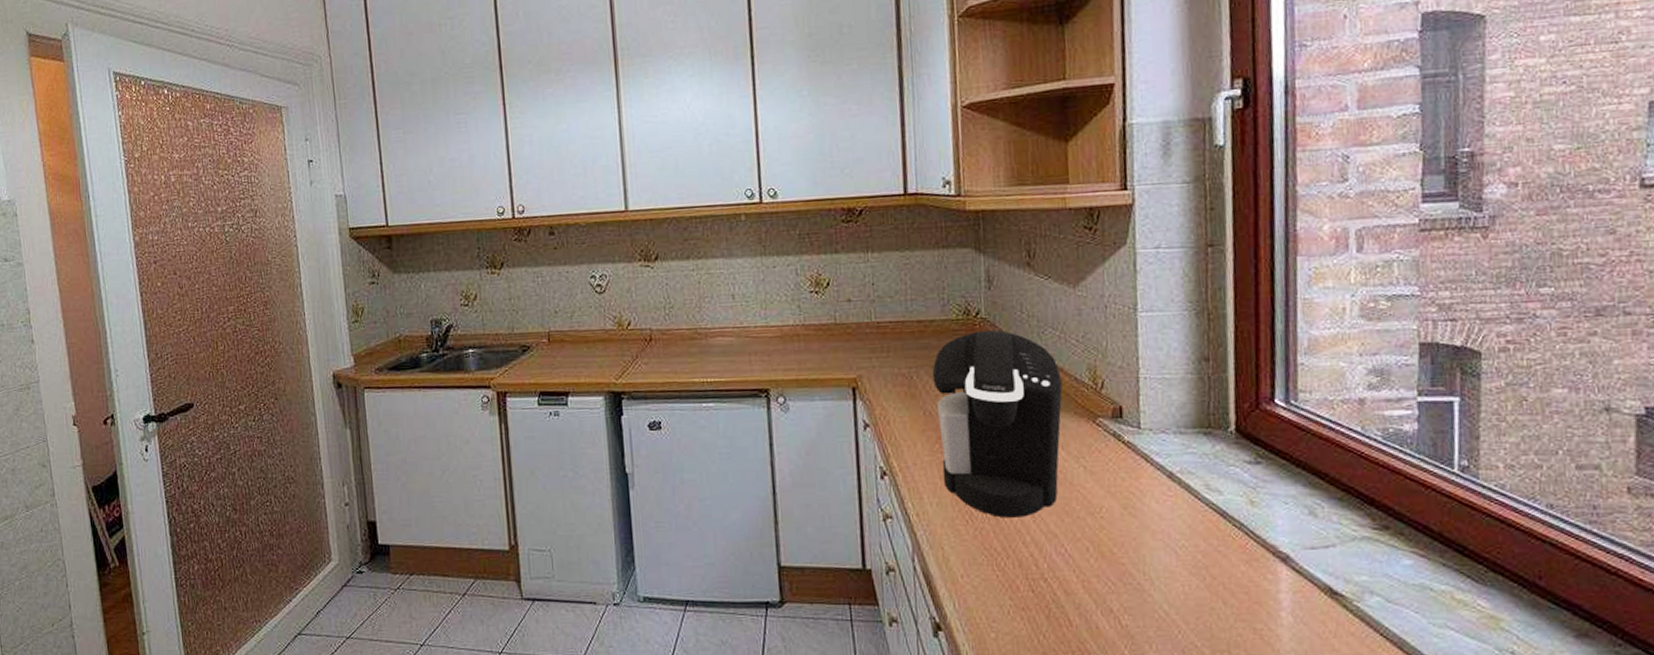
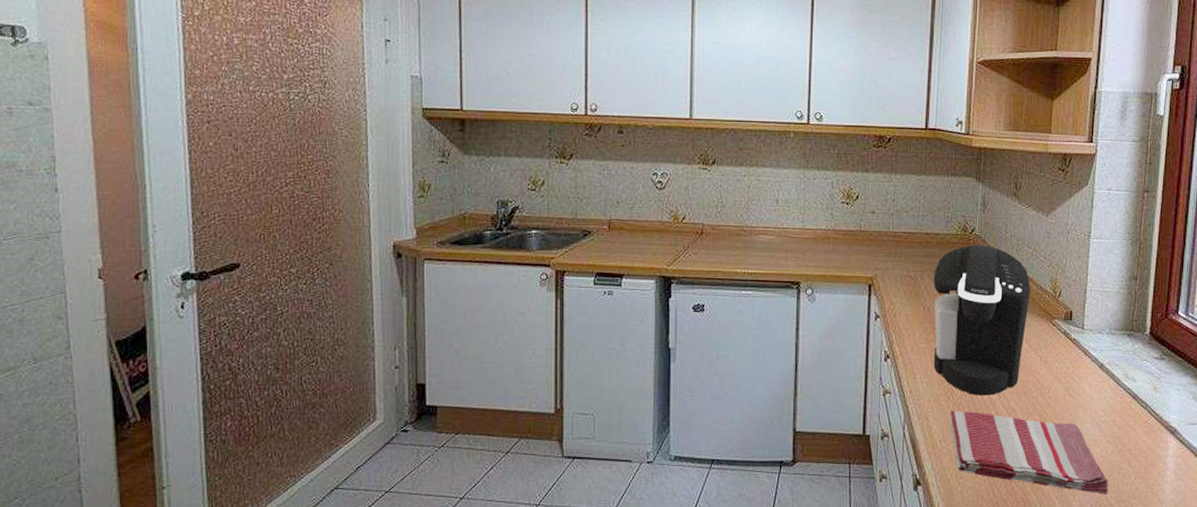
dish towel: none [970,537,1197,642] -> present [949,410,1108,494]

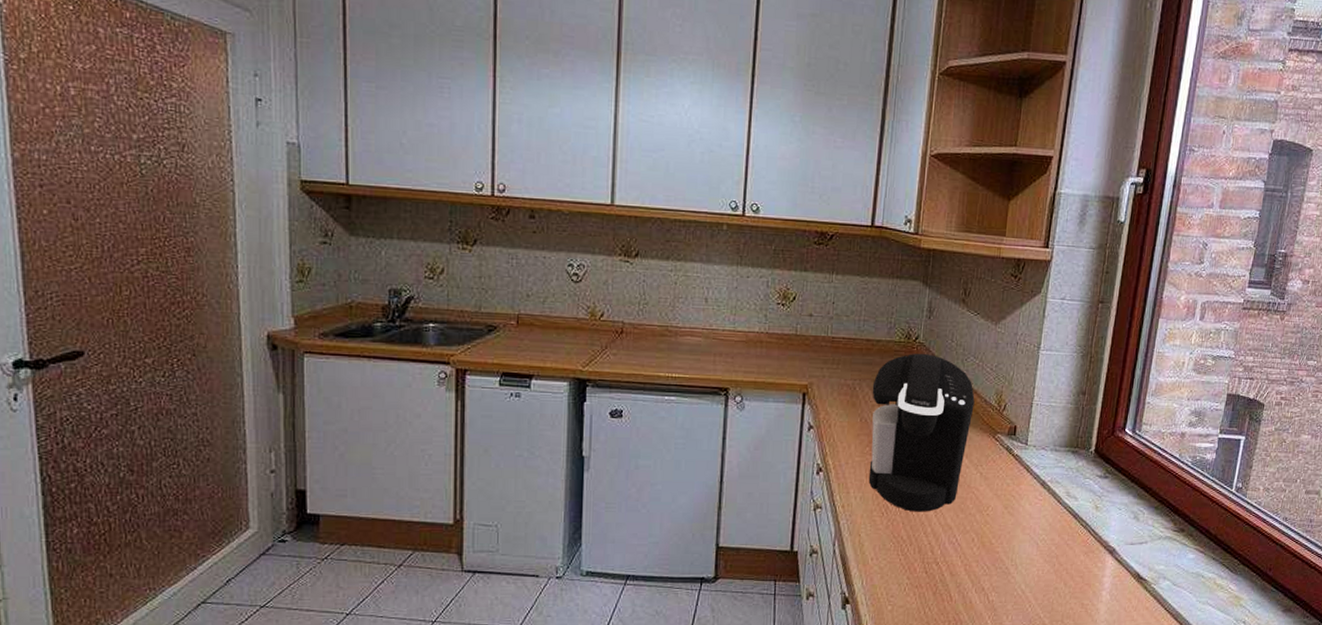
dish towel: present [949,410,1108,494] -> none [882,527,1043,614]

